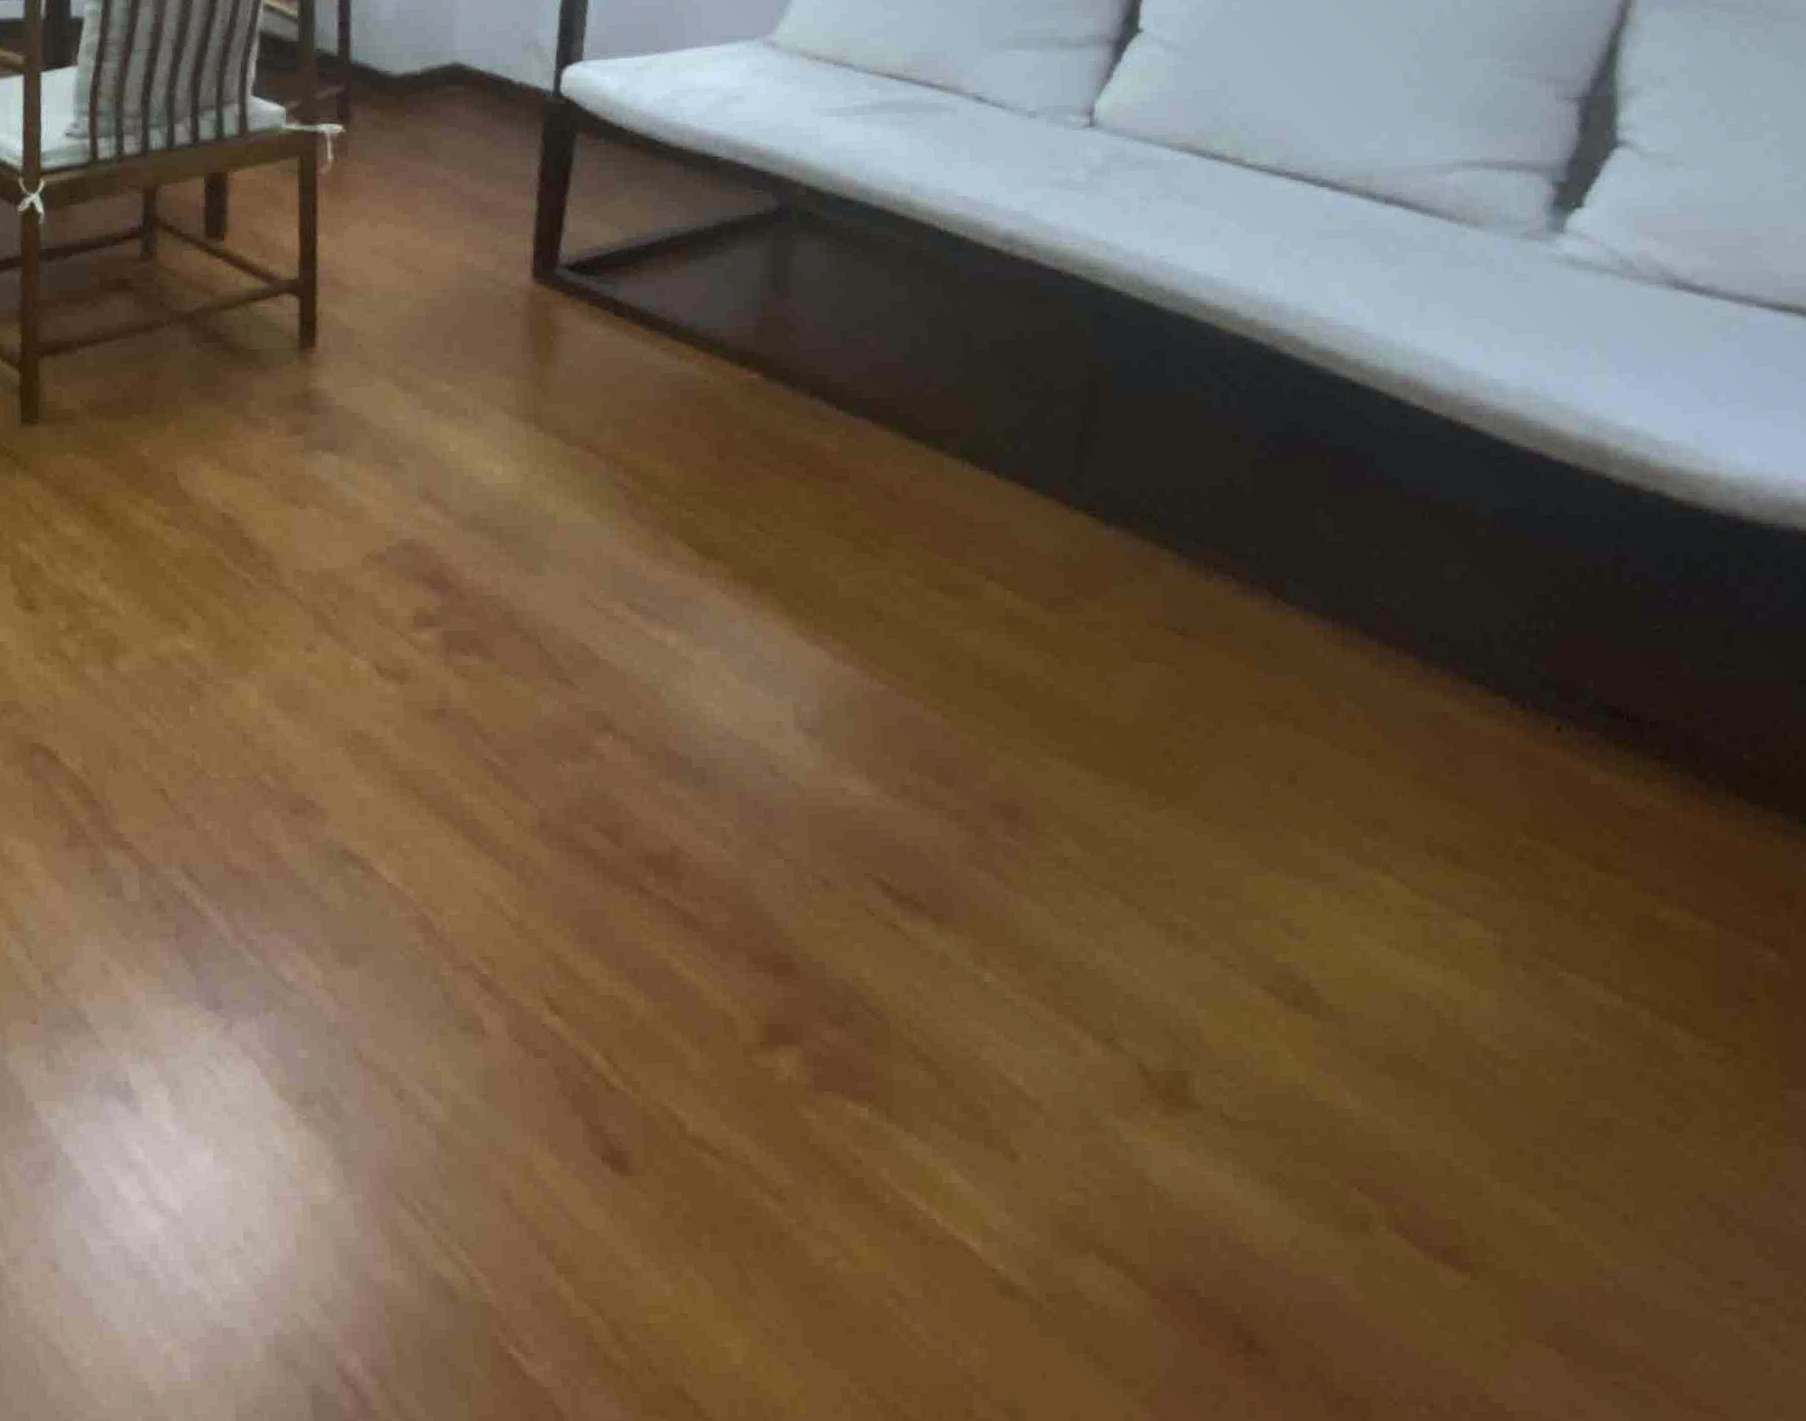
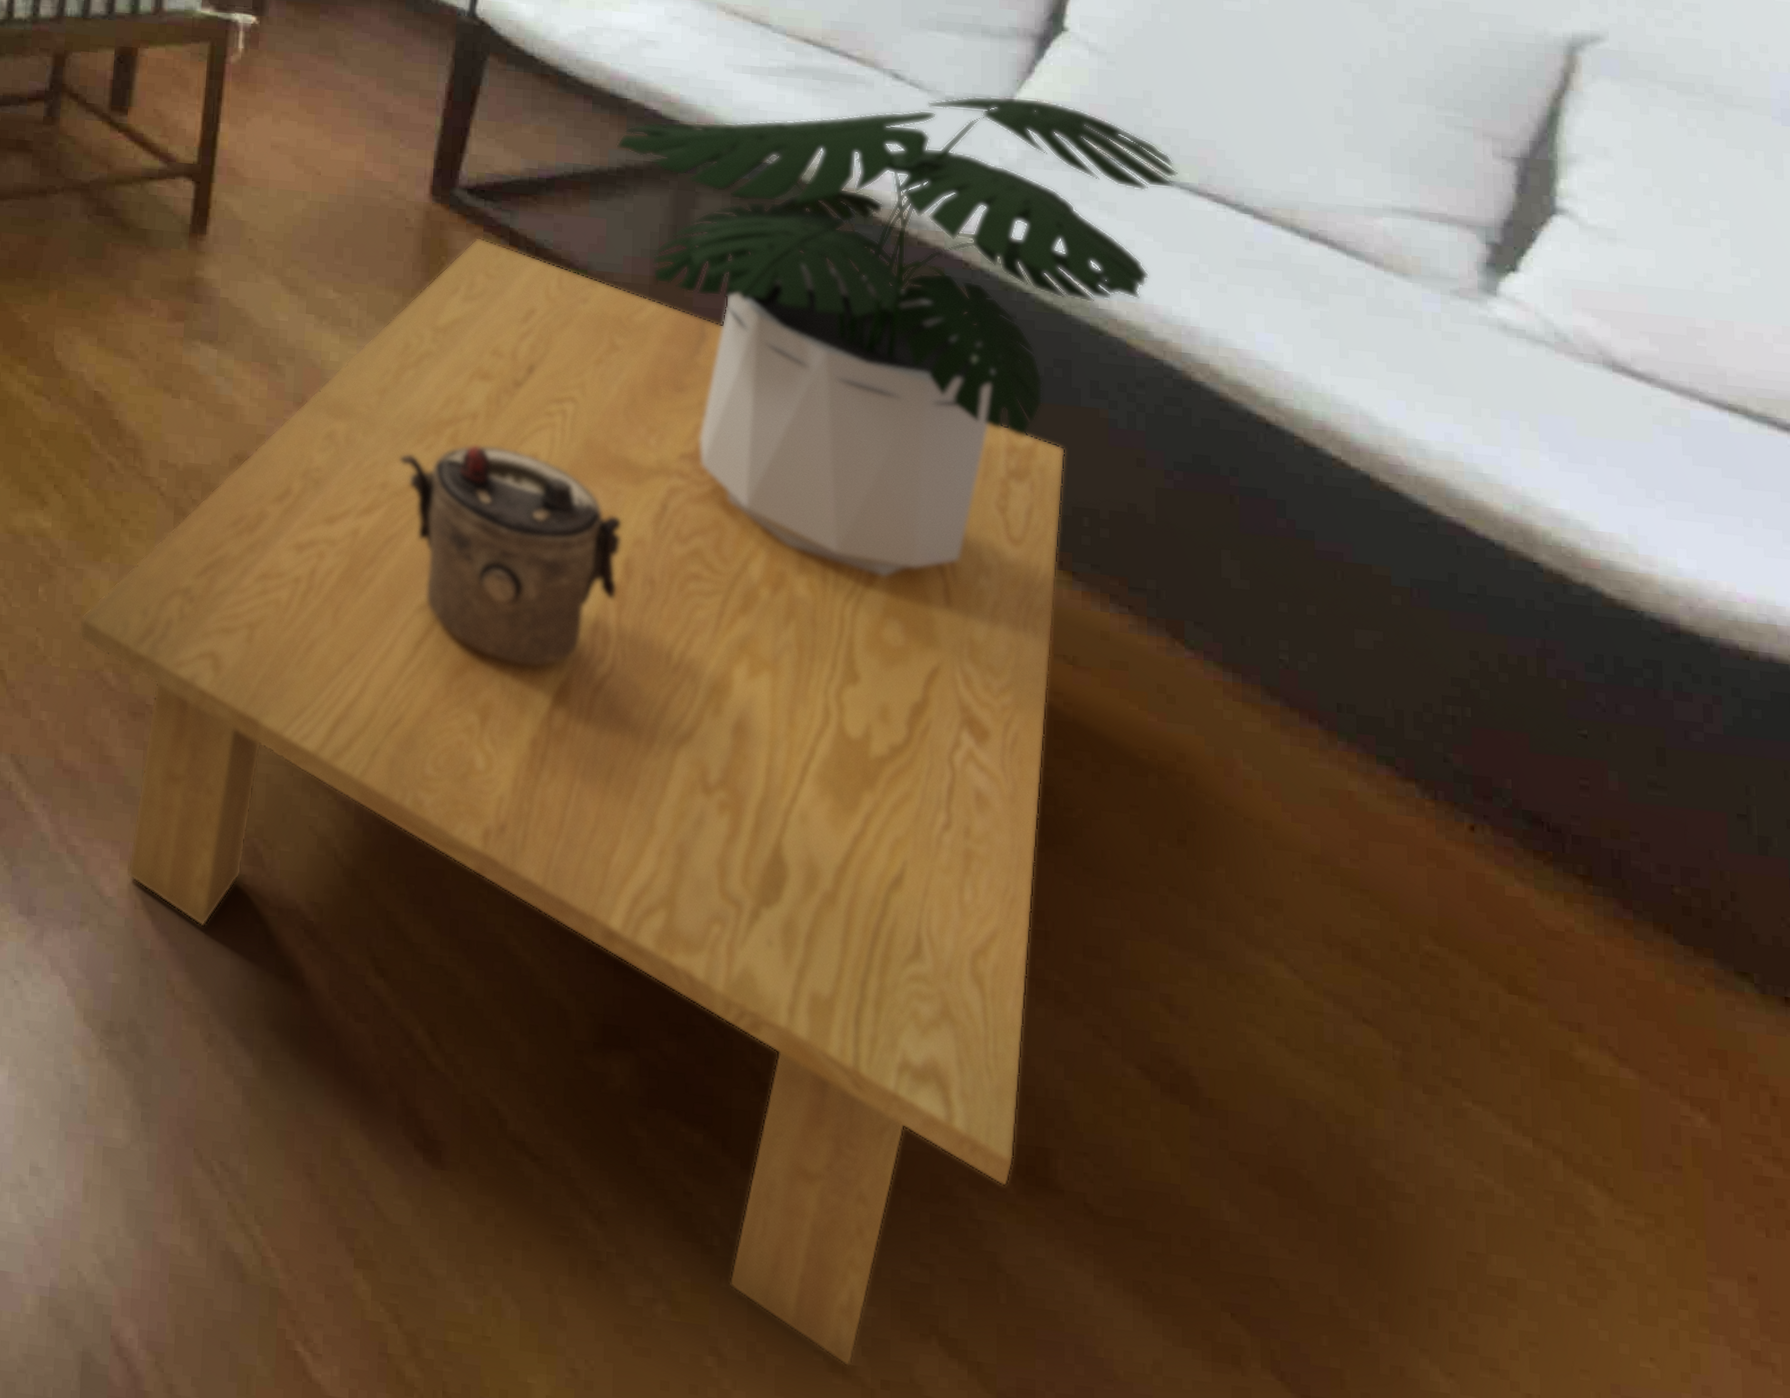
coffee table: none [232,311,1165,1288] -> present [77,237,1066,1367]
teapot: none [527,511,747,723] -> present [400,445,621,677]
potted plant: none [711,102,1258,579] -> present [616,96,1179,576]

